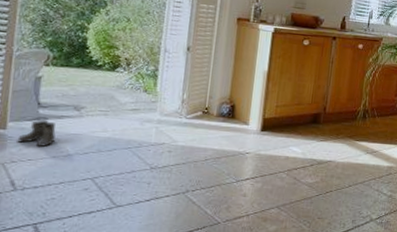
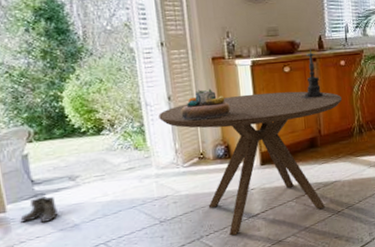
dining table: none [174,57,353,196] -> present [158,91,342,236]
decorative bowl: none [196,46,244,77] -> present [181,89,230,121]
candle holder: none [311,26,340,76] -> present [298,47,328,100]

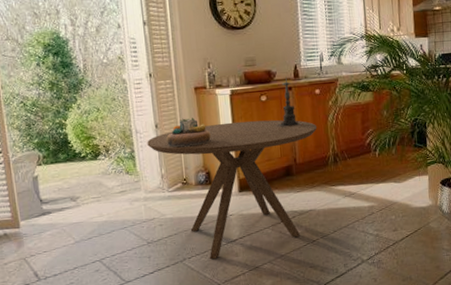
boots: present [20,195,63,223] -> none [31,214,65,239]

